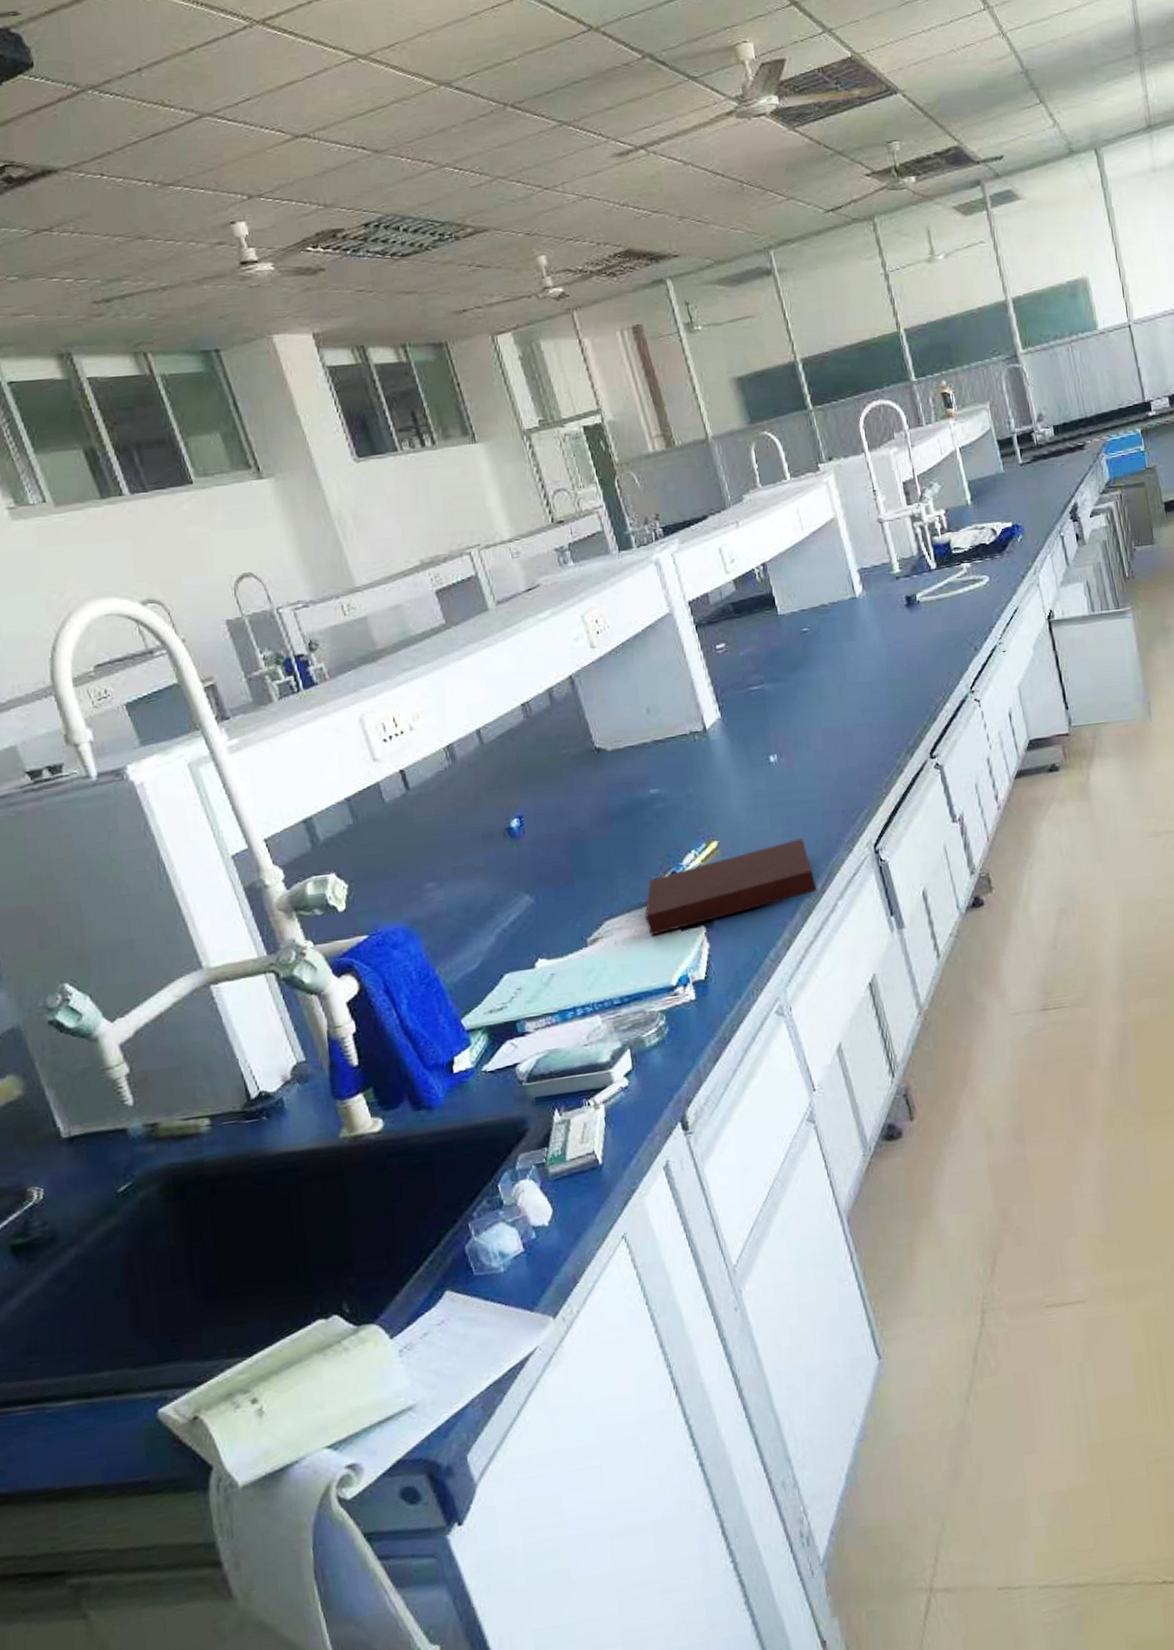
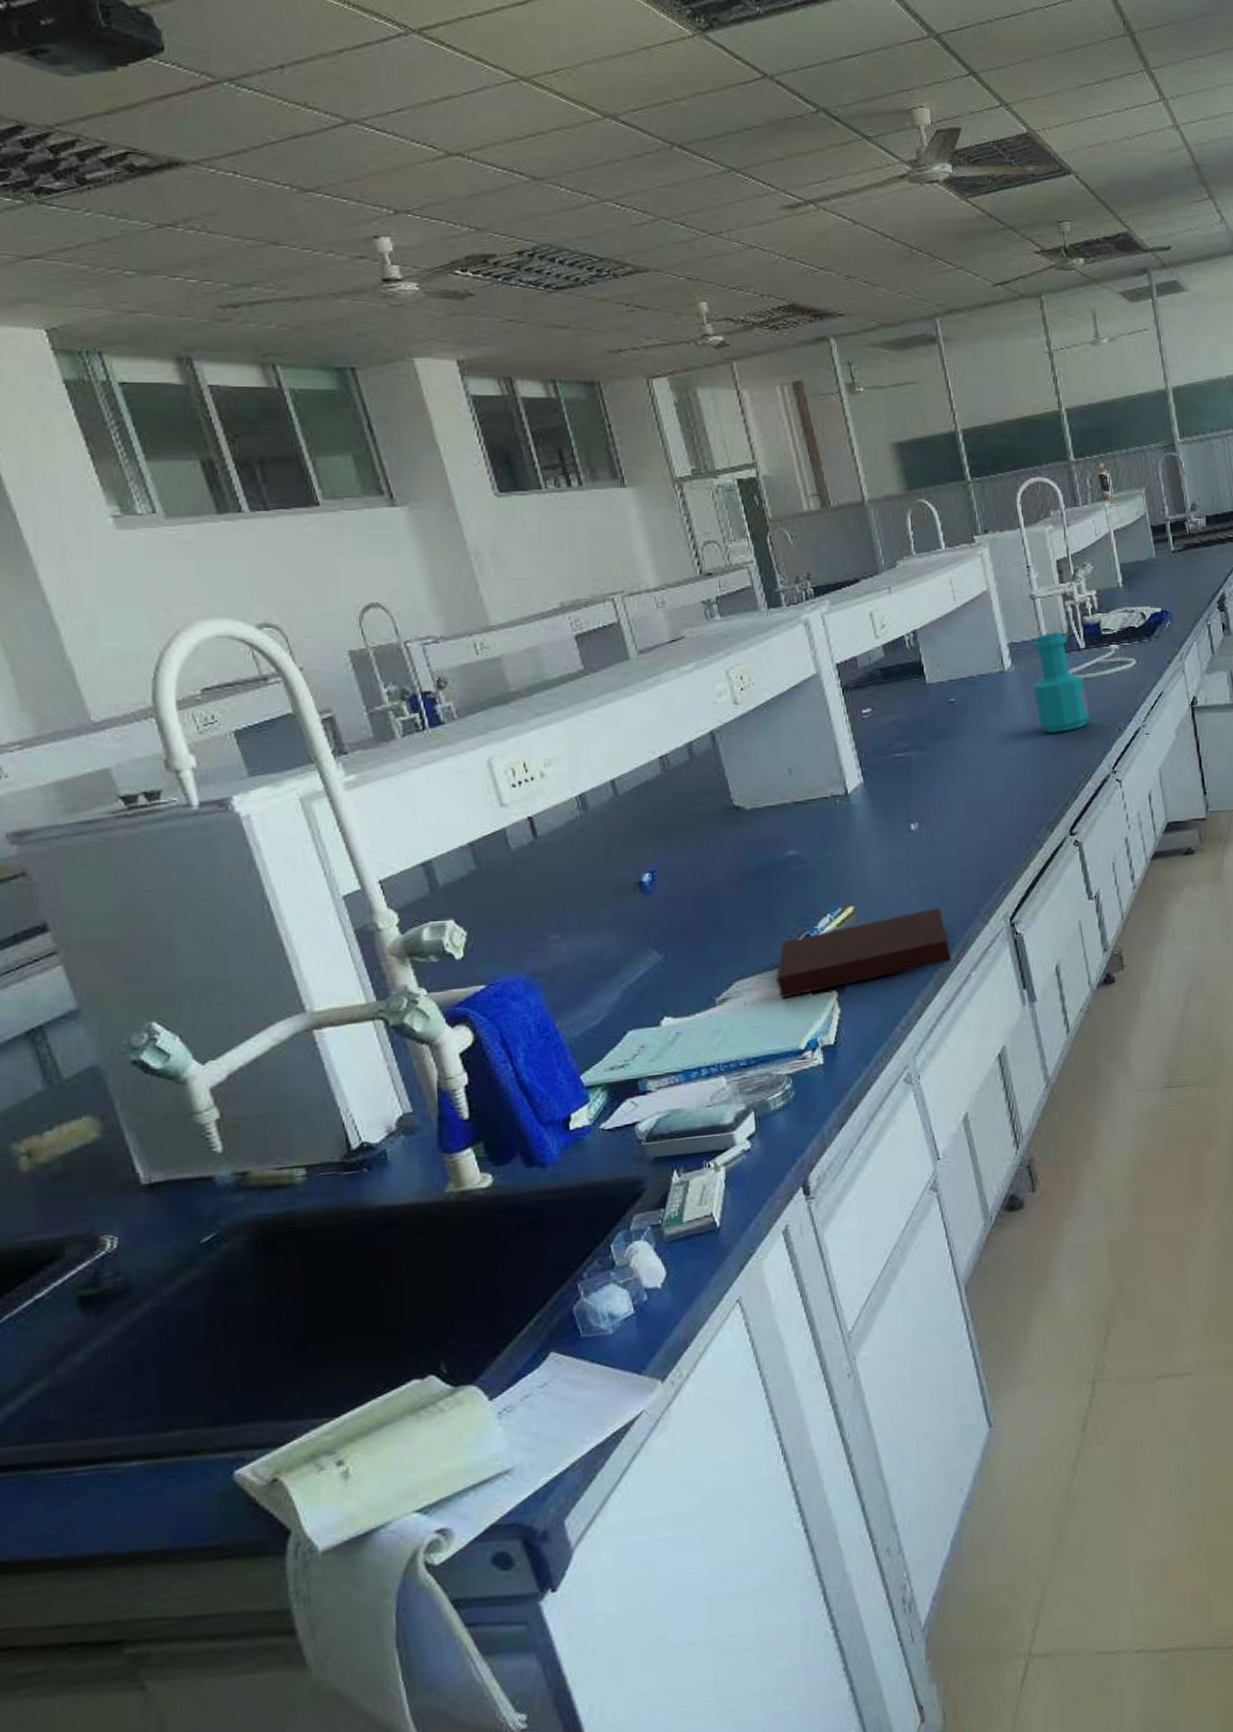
bottle: none [883,554,944,657] -> present [1032,632,1090,734]

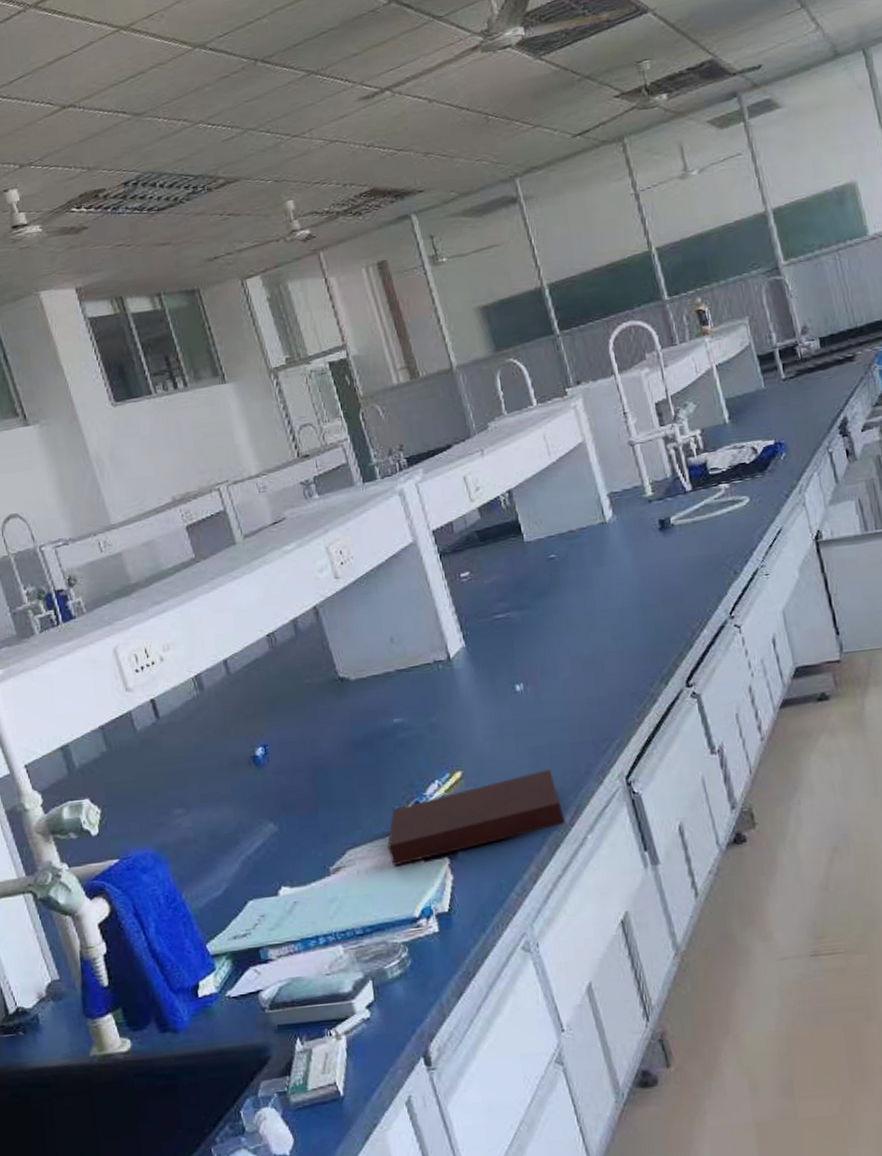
bottle: present [1032,632,1090,734] -> none [635,476,701,582]

